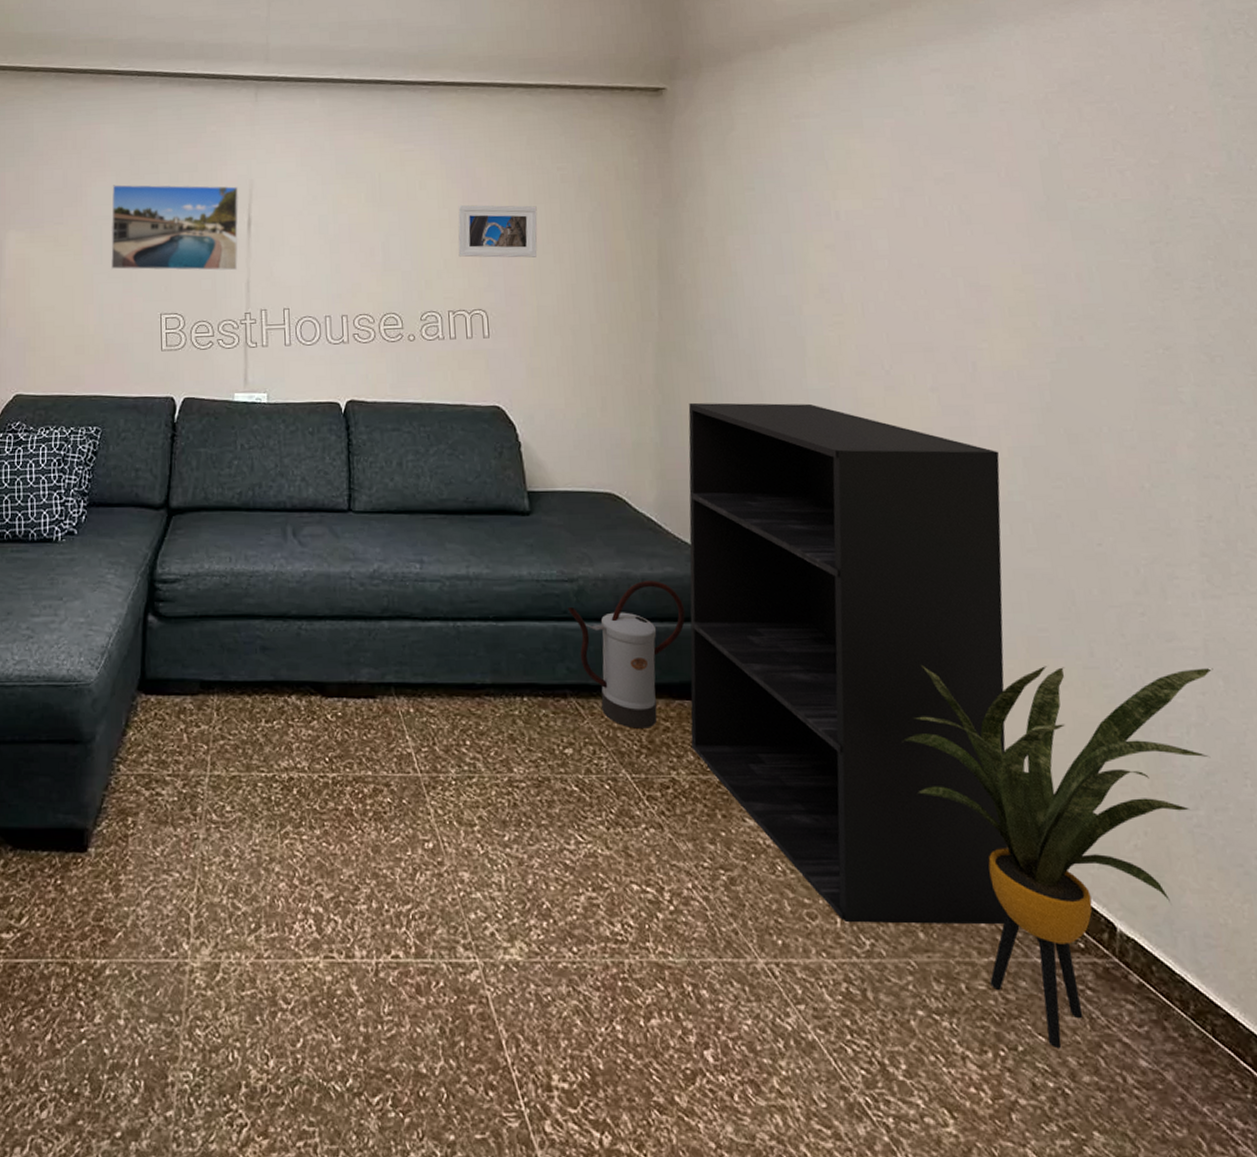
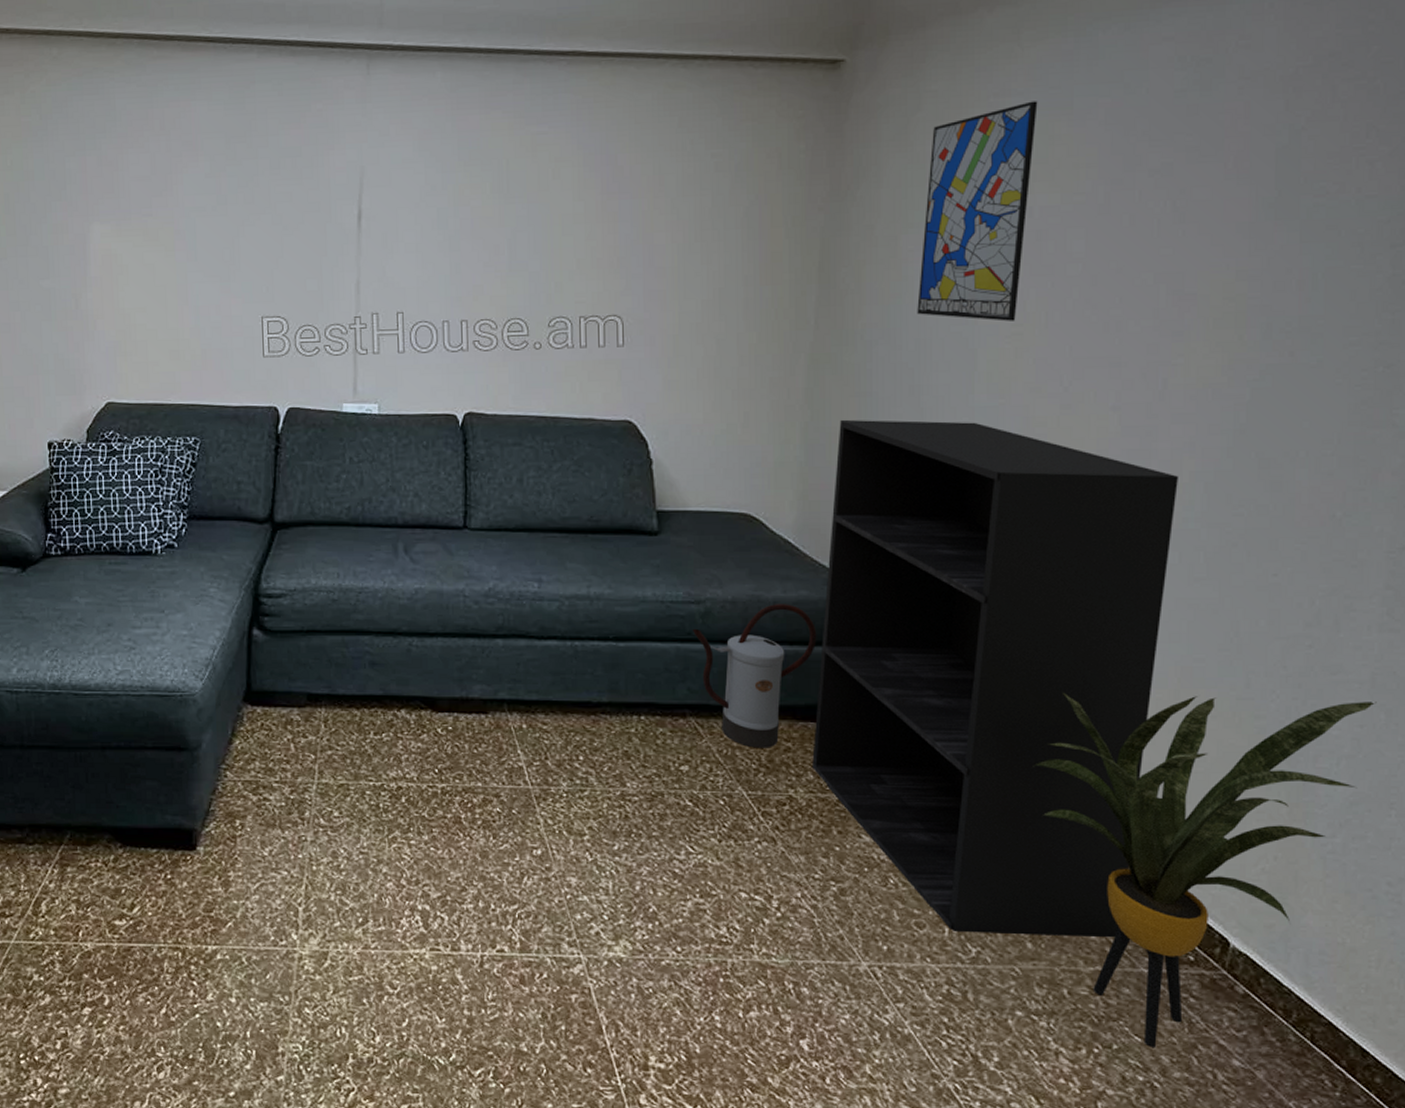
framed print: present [111,184,239,271] -> none [205,171,348,270]
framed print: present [458,204,538,258] -> none [593,196,685,258]
wall art: none [746,121,836,312] -> present [917,101,1038,321]

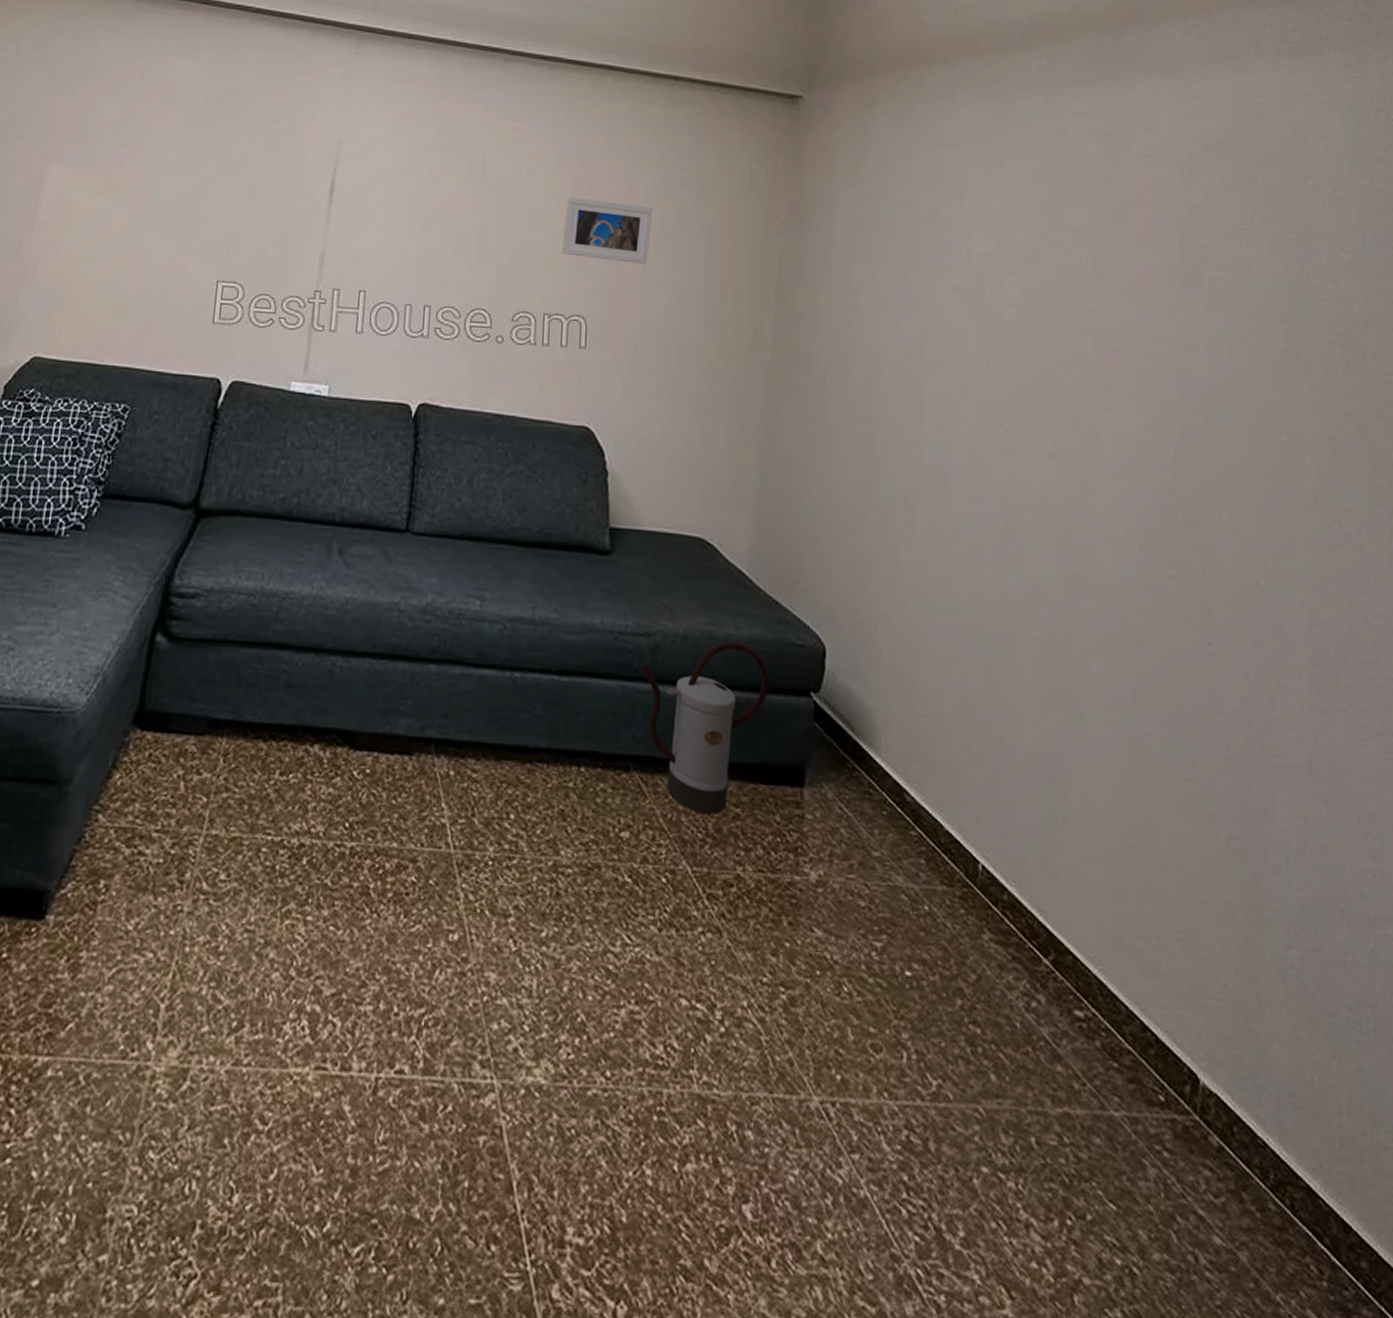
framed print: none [593,196,685,258] -> present [562,196,653,264]
bookshelf: present [812,419,1179,937] -> none [762,444,1116,1068]
wall art: present [917,101,1038,321] -> none [868,154,973,360]
house plant: present [1033,692,1377,1048] -> none [990,762,1316,1220]

